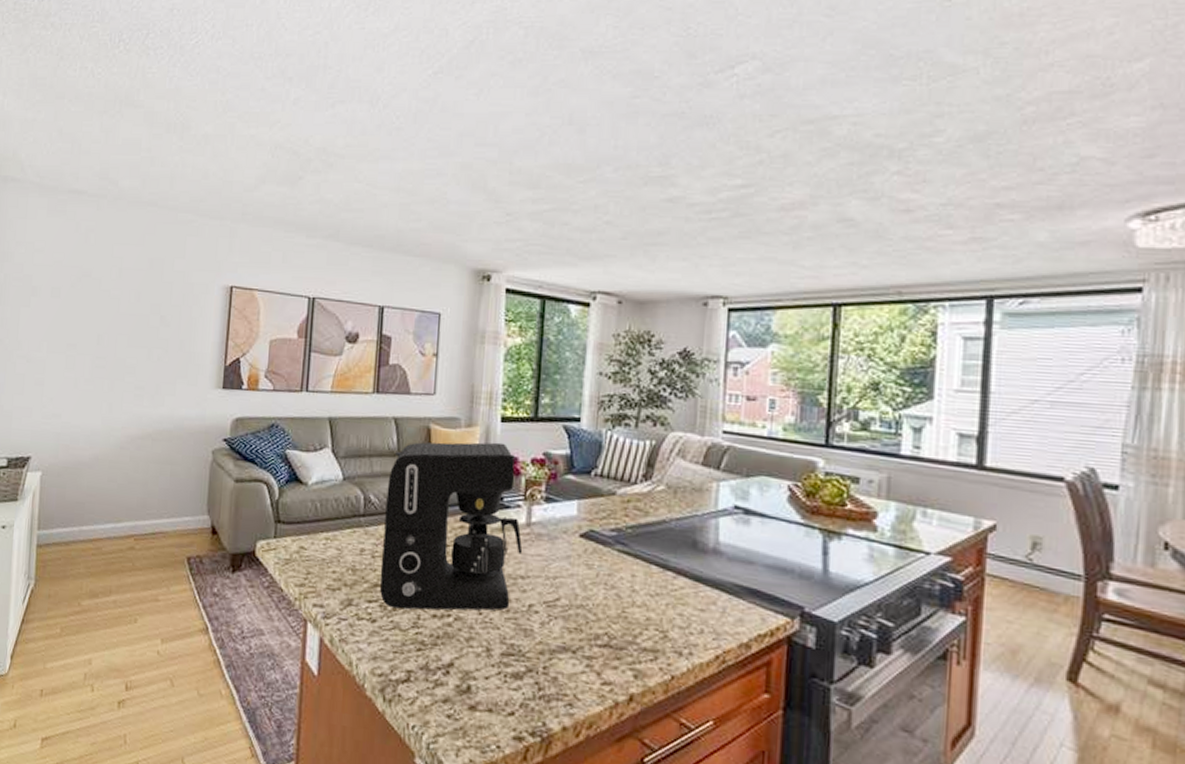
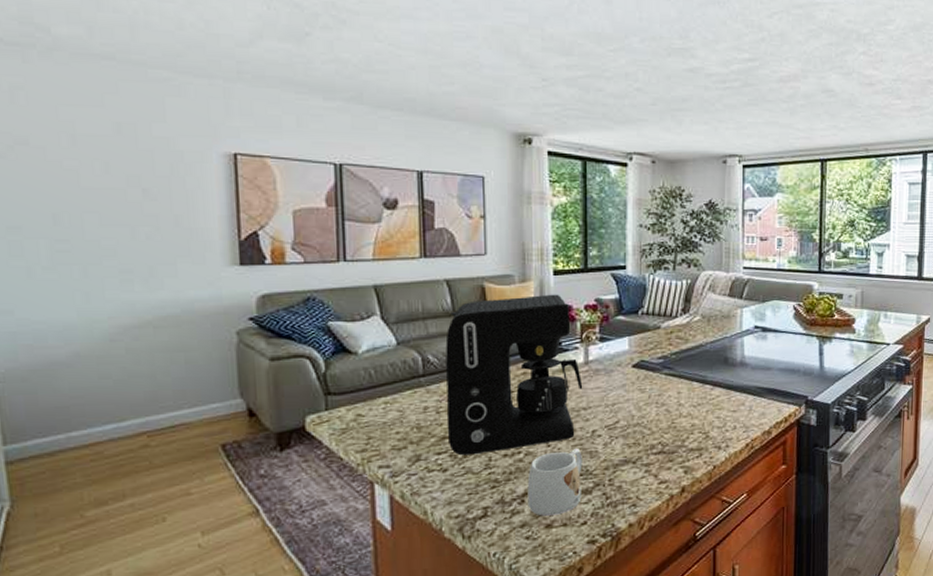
mug: none [452,621,516,697] -> present [527,447,583,516]

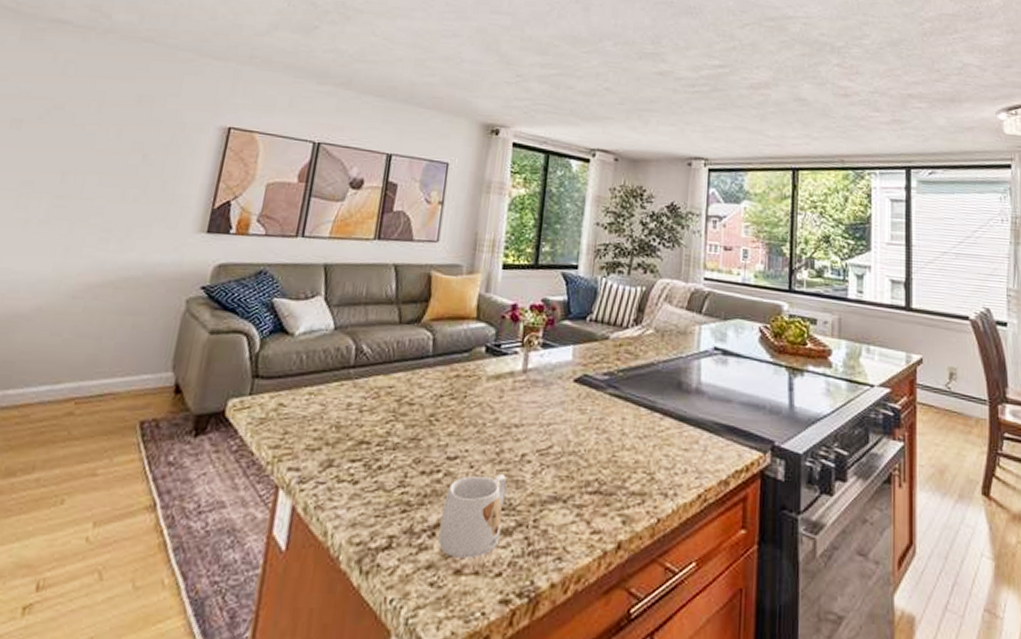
coffee maker: present [445,294,583,456] -> none [365,289,518,468]

